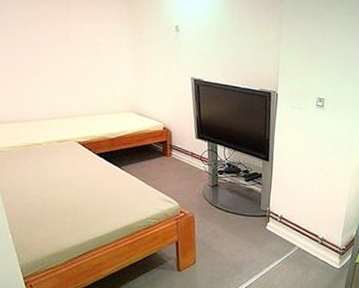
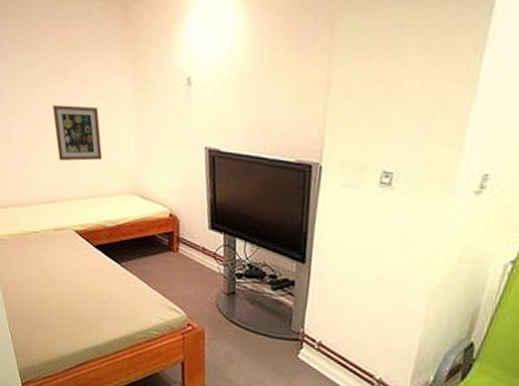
wall art: none [55,38,104,85] -> present [53,104,103,161]

